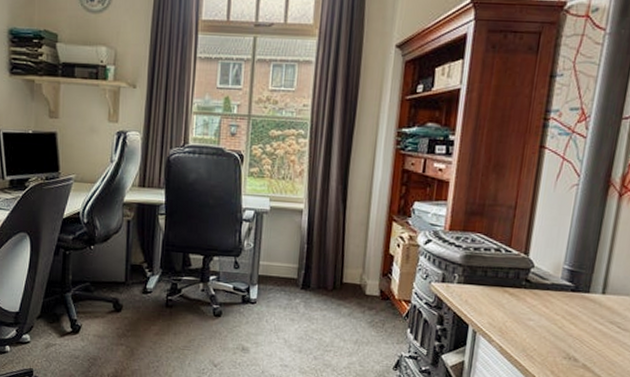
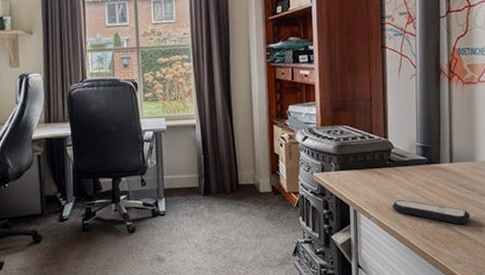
remote control: none [520,328,617,368] -> present [392,200,470,225]

